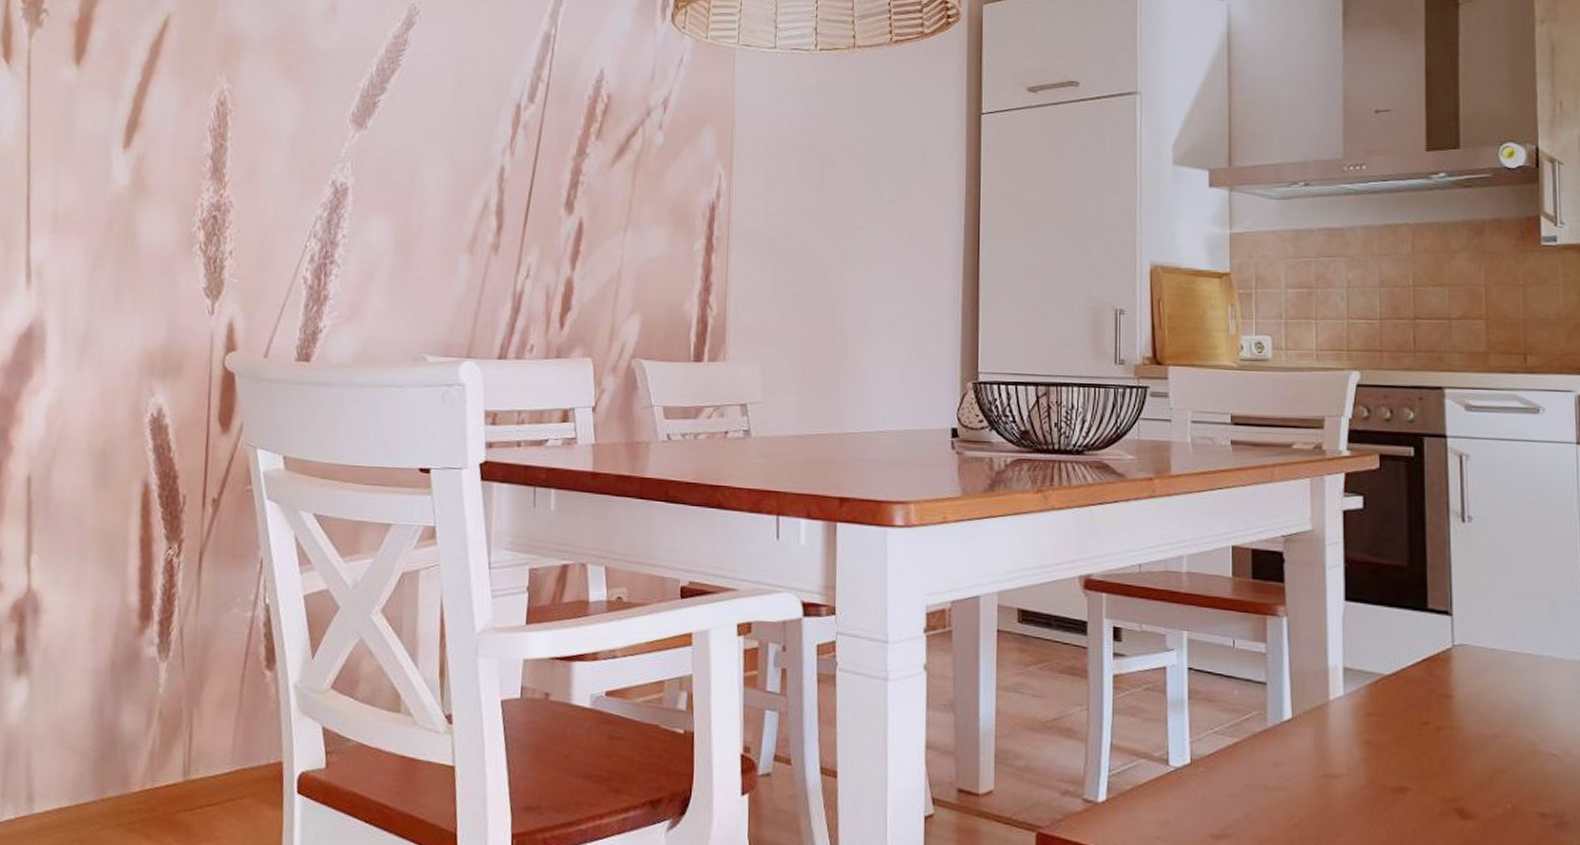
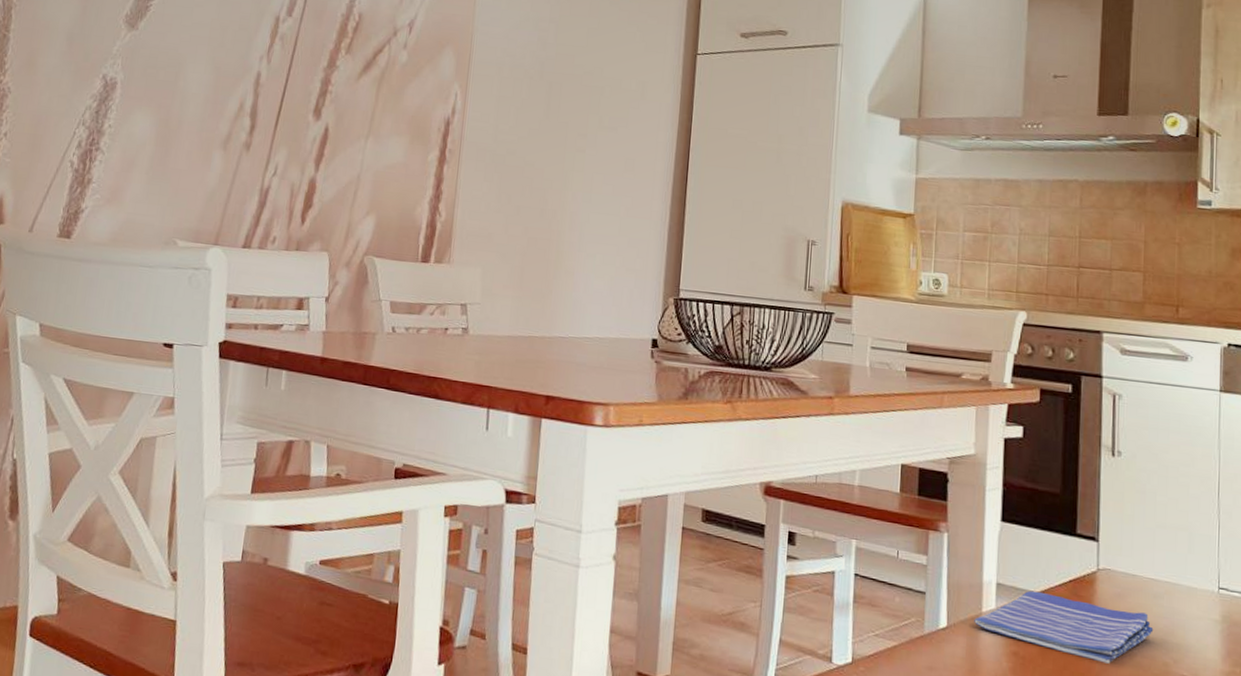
dish towel: none [1321,673,1518,746] -> present [974,590,1154,664]

